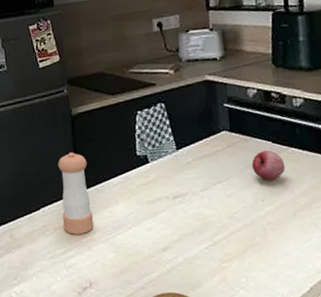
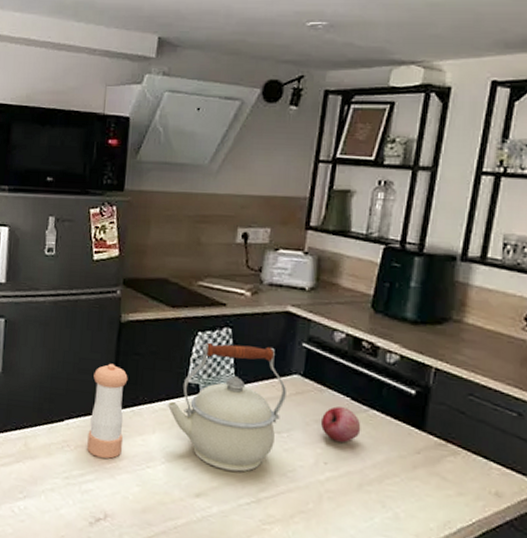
kettle: none [123,112,220,224] -> present [167,343,286,472]

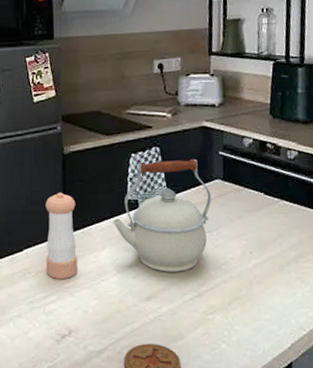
fruit: present [320,406,361,443] -> none [242,202,276,233]

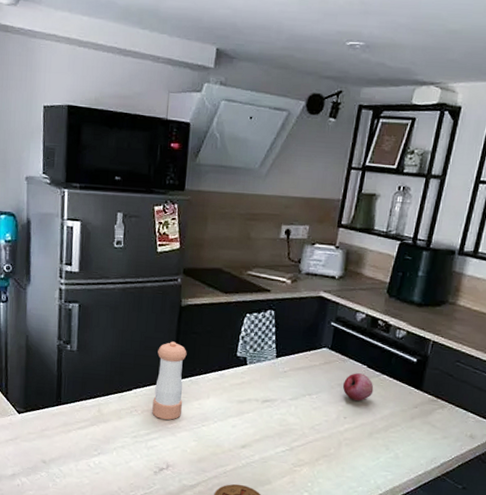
kettle: present [112,158,212,272] -> none [219,323,317,427]
fruit: none [242,202,276,233] -> present [342,373,374,402]

